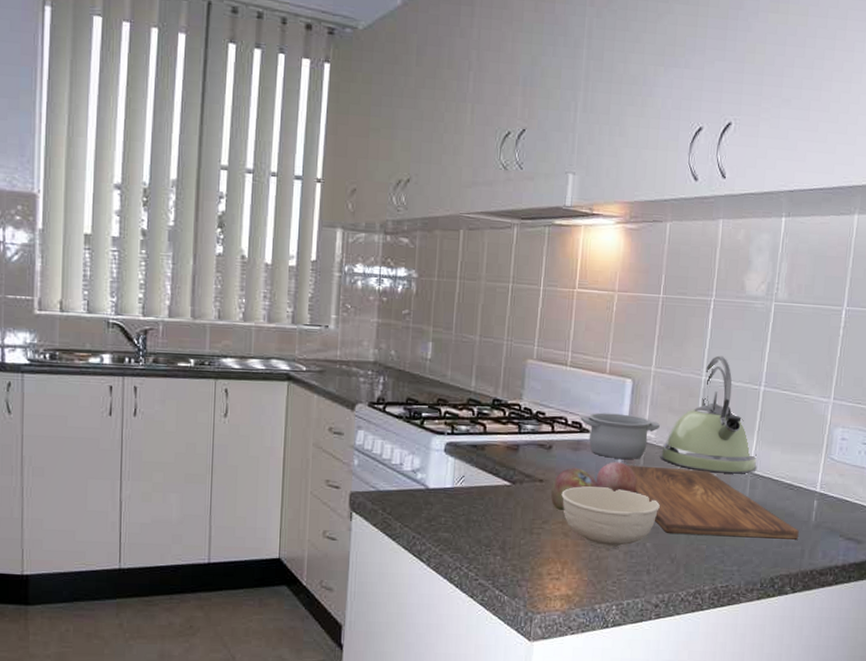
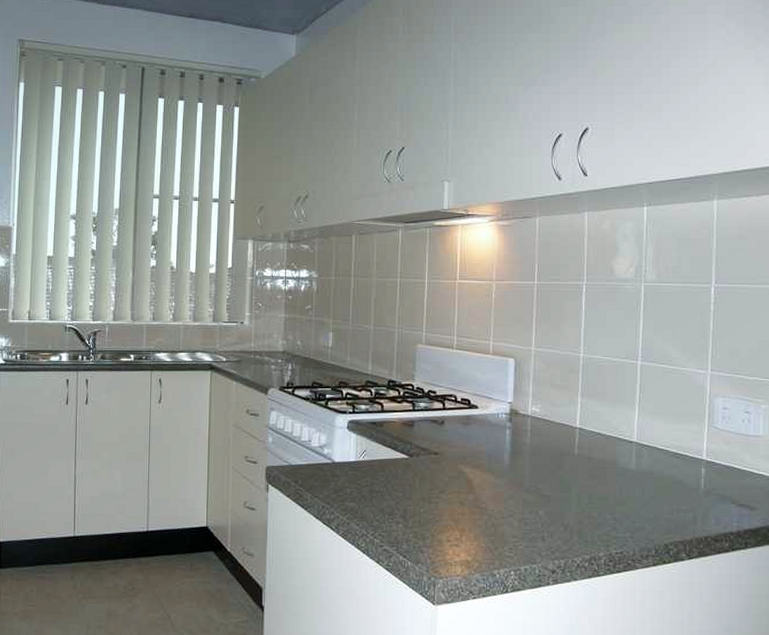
fruit: present [550,467,600,510] -> none [445,441,491,481]
bowl: present [561,486,660,549] -> none [455,458,549,517]
cooking pot: present [580,412,660,459] -> none [468,390,543,432]
fruit: present [596,462,637,494] -> none [488,435,526,464]
cutting board: present [627,465,799,540] -> none [515,437,689,507]
kettle: present [660,356,758,474] -> none [546,335,642,444]

